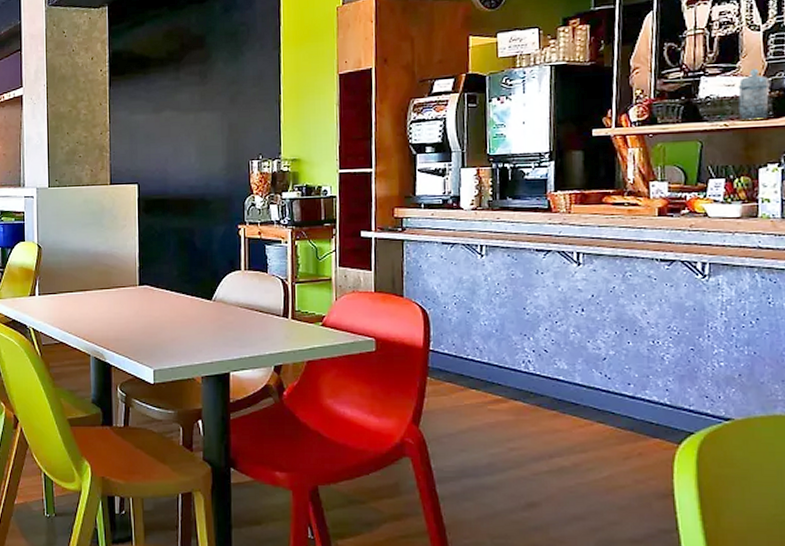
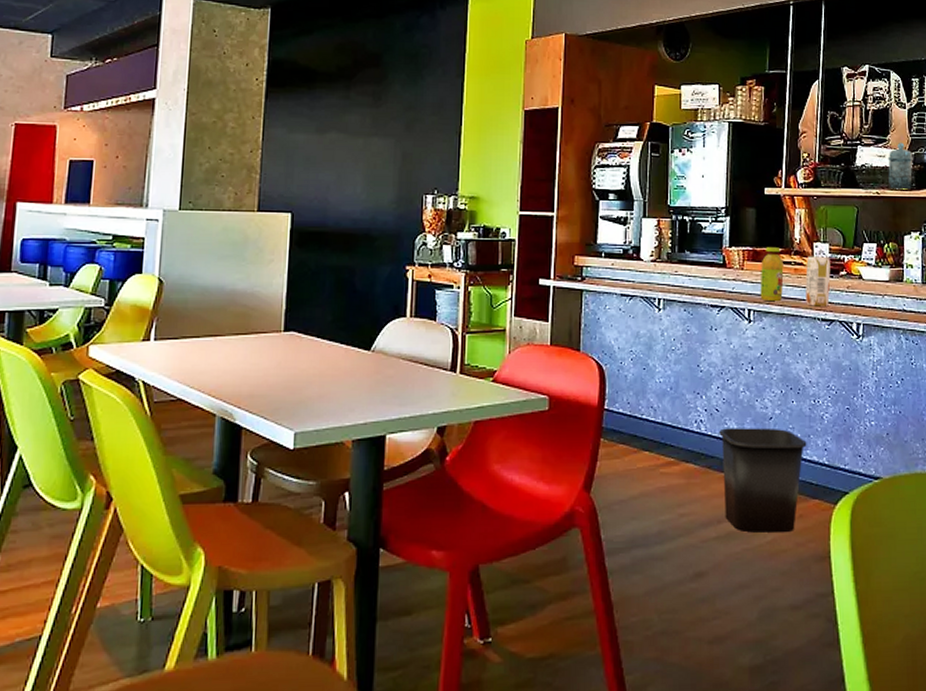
waste bin: none [549,368,646,469] -> present [719,428,807,533]
fruit juice: none [589,189,616,244] -> present [760,247,784,302]
juice carton: none [641,195,670,247] -> present [805,256,831,307]

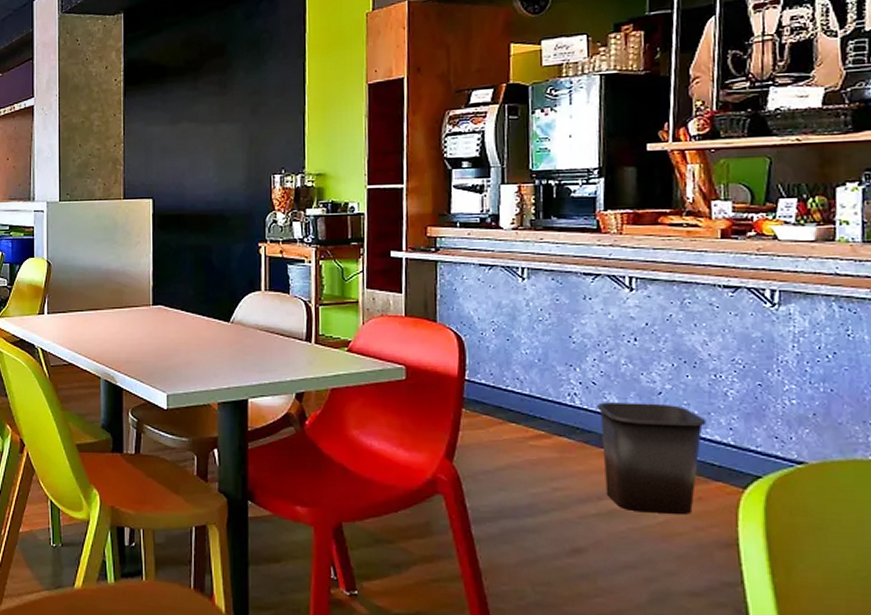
fruit juice: present [760,247,784,302] -> none [643,208,673,268]
juice carton: present [805,256,831,307] -> none [701,216,735,272]
canister: present [887,142,913,190] -> none [812,77,849,134]

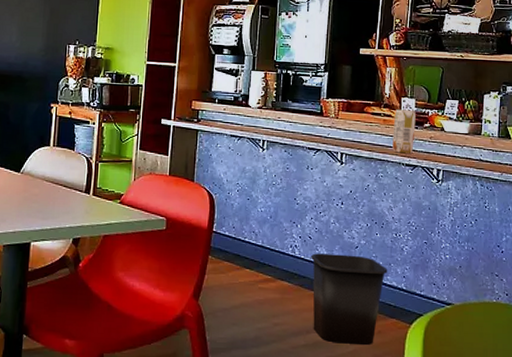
juice carton: none [701,216,735,272] -> present [392,109,416,154]

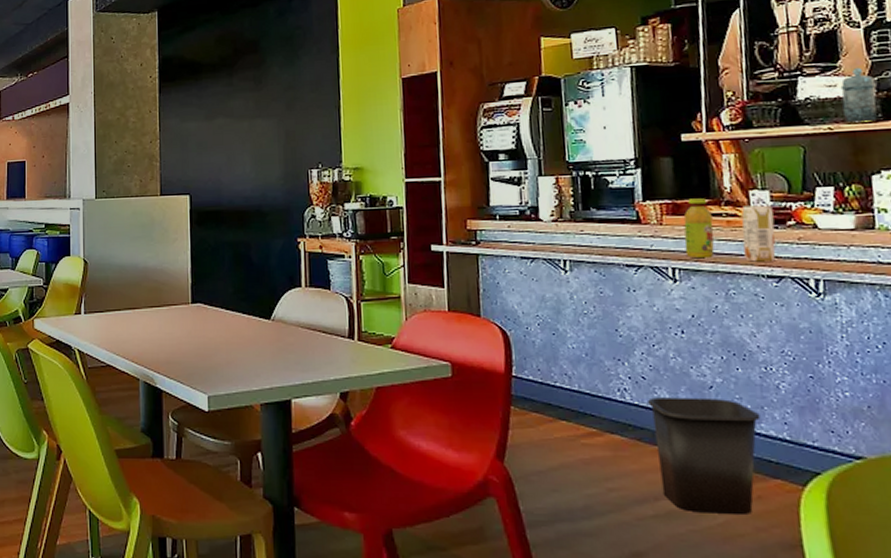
fruit juice: none [352,100,374,148] -> present [683,198,715,259]
canister: none [471,11,496,54] -> present [840,67,878,123]

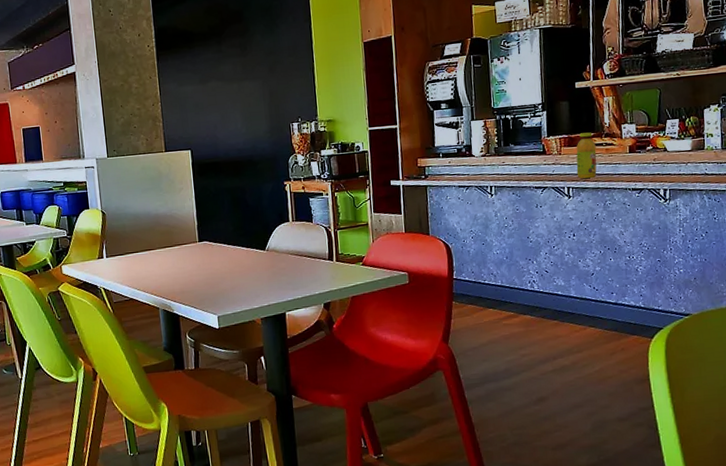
waste bin: present [648,397,761,514] -> none [549,282,625,365]
juice carton: present [741,205,776,262] -> none [616,135,639,179]
canister: present [840,67,878,123] -> none [686,25,710,70]

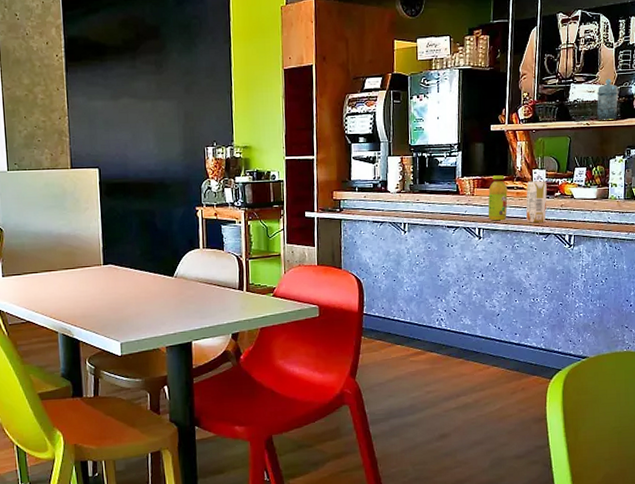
juice carton: none [616,135,639,179] -> present [526,181,547,223]
canister: none [686,25,710,70] -> present [596,78,619,120]

